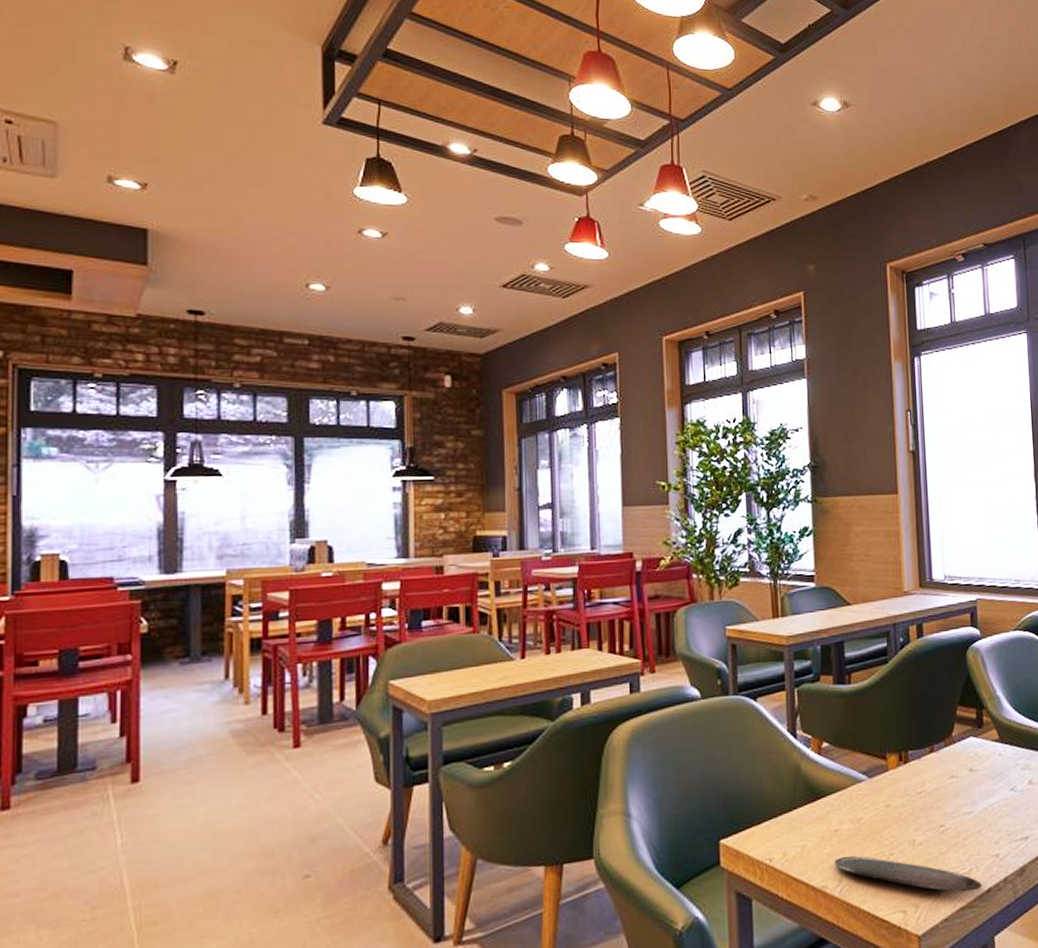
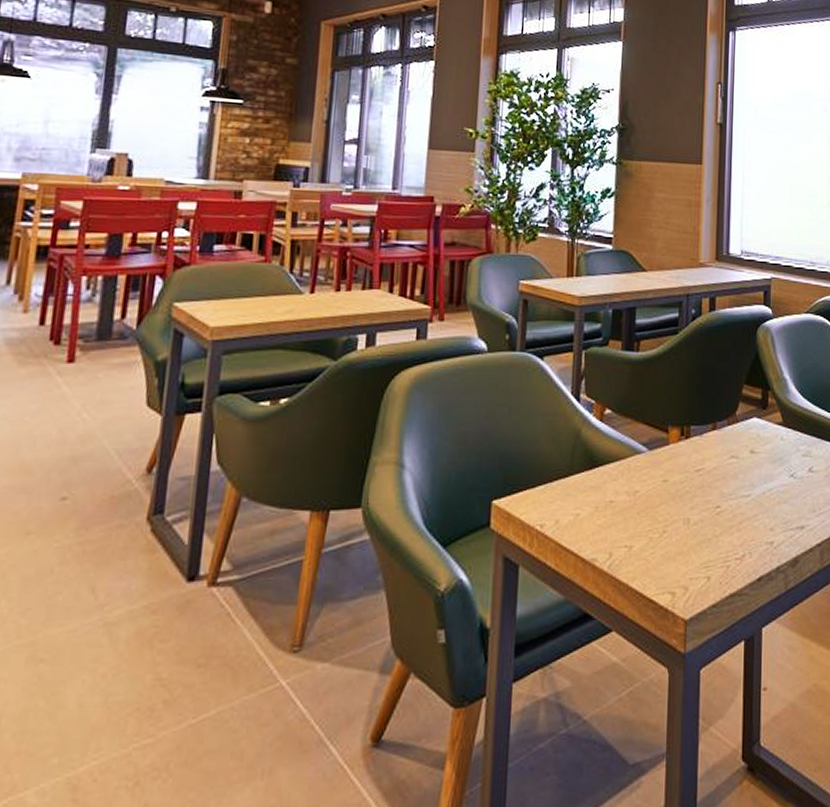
oval tray: present [834,855,982,892] -> none [606,529,754,578]

